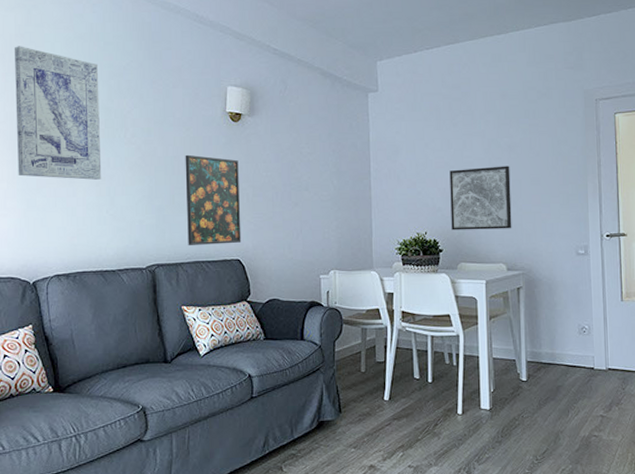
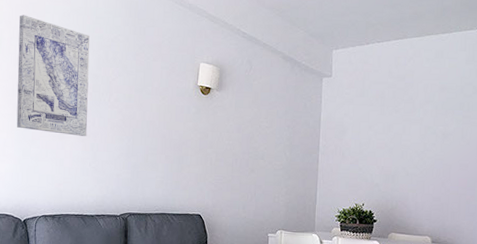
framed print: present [185,154,242,245] -> none [157,120,205,201]
wall art: present [449,166,512,231] -> none [386,150,443,207]

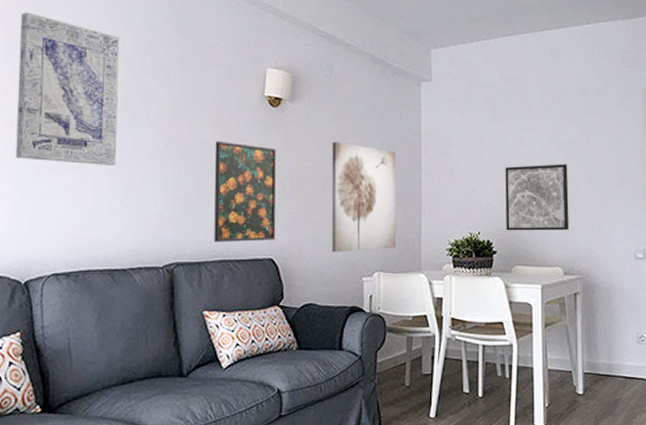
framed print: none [157,120,205,201] -> present [214,140,277,242]
wall art: none [245,124,299,213] -> present [331,142,396,253]
wall art: none [386,150,443,207] -> present [505,164,569,231]

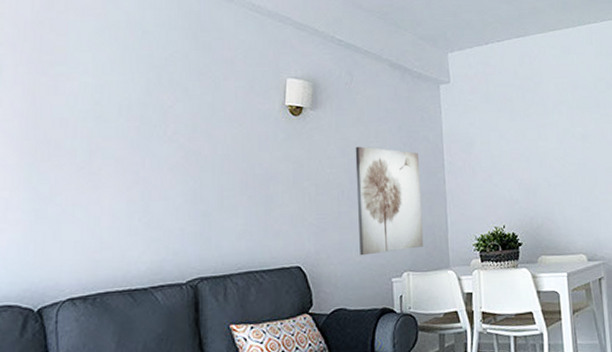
wall art: present [15,12,120,165] -> none [25,34,135,184]
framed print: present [214,140,277,242] -> none [237,152,302,254]
wall art: present [505,164,569,231] -> none [525,155,590,223]

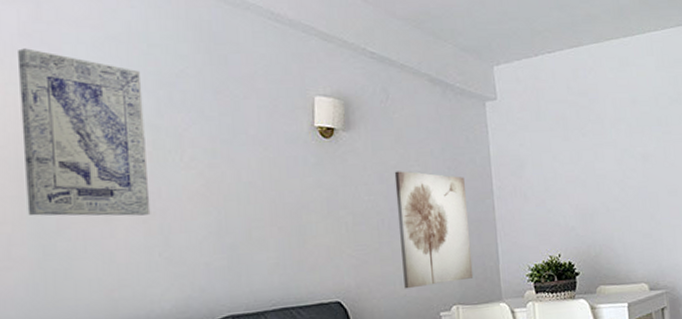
wall art: none [25,34,135,184] -> present [16,48,151,216]

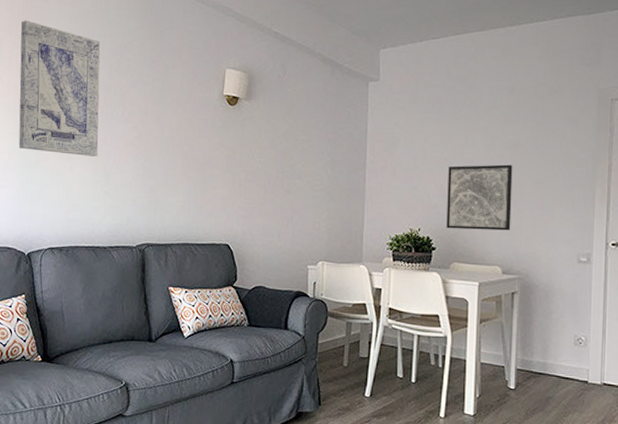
wall art: present [394,171,474,289] -> none [281,138,342,242]
wall art: none [581,177,652,251] -> present [446,164,513,231]

